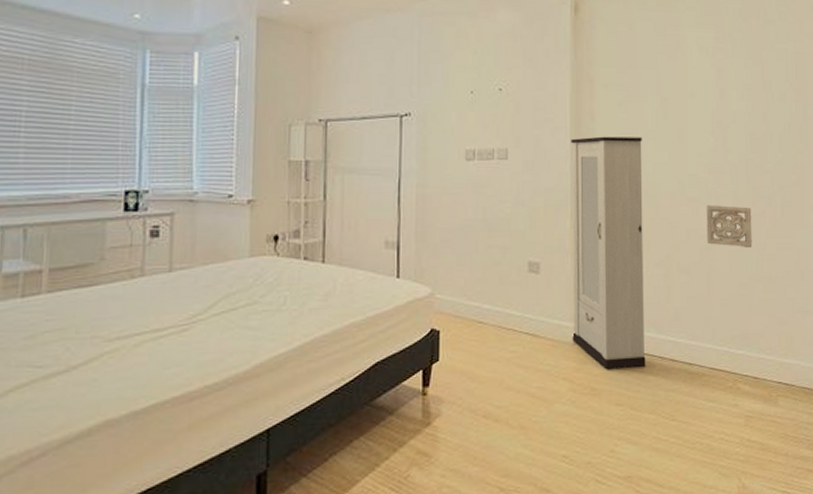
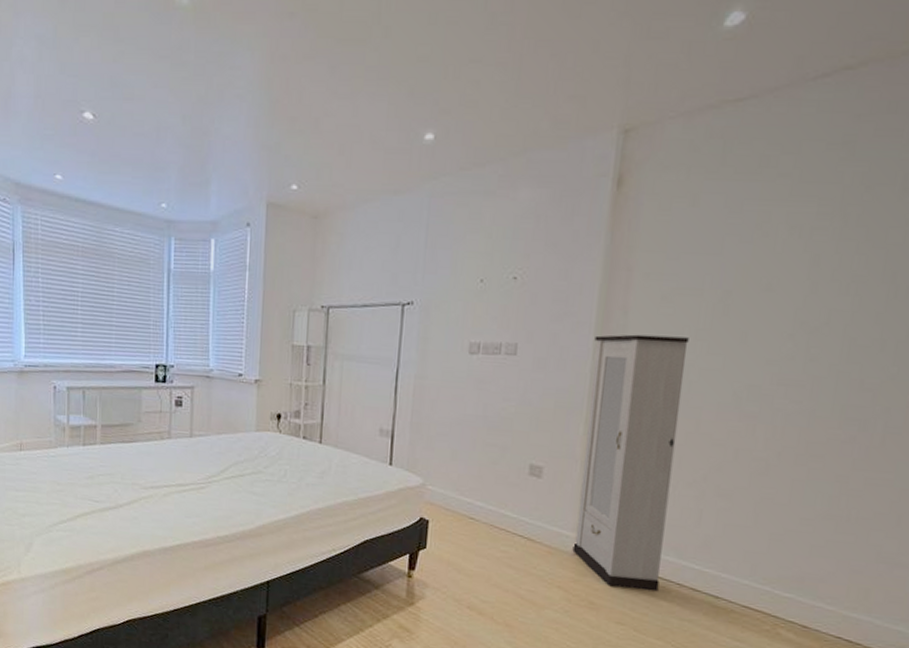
wall ornament: present [706,205,752,248] -> none [761,423,835,480]

